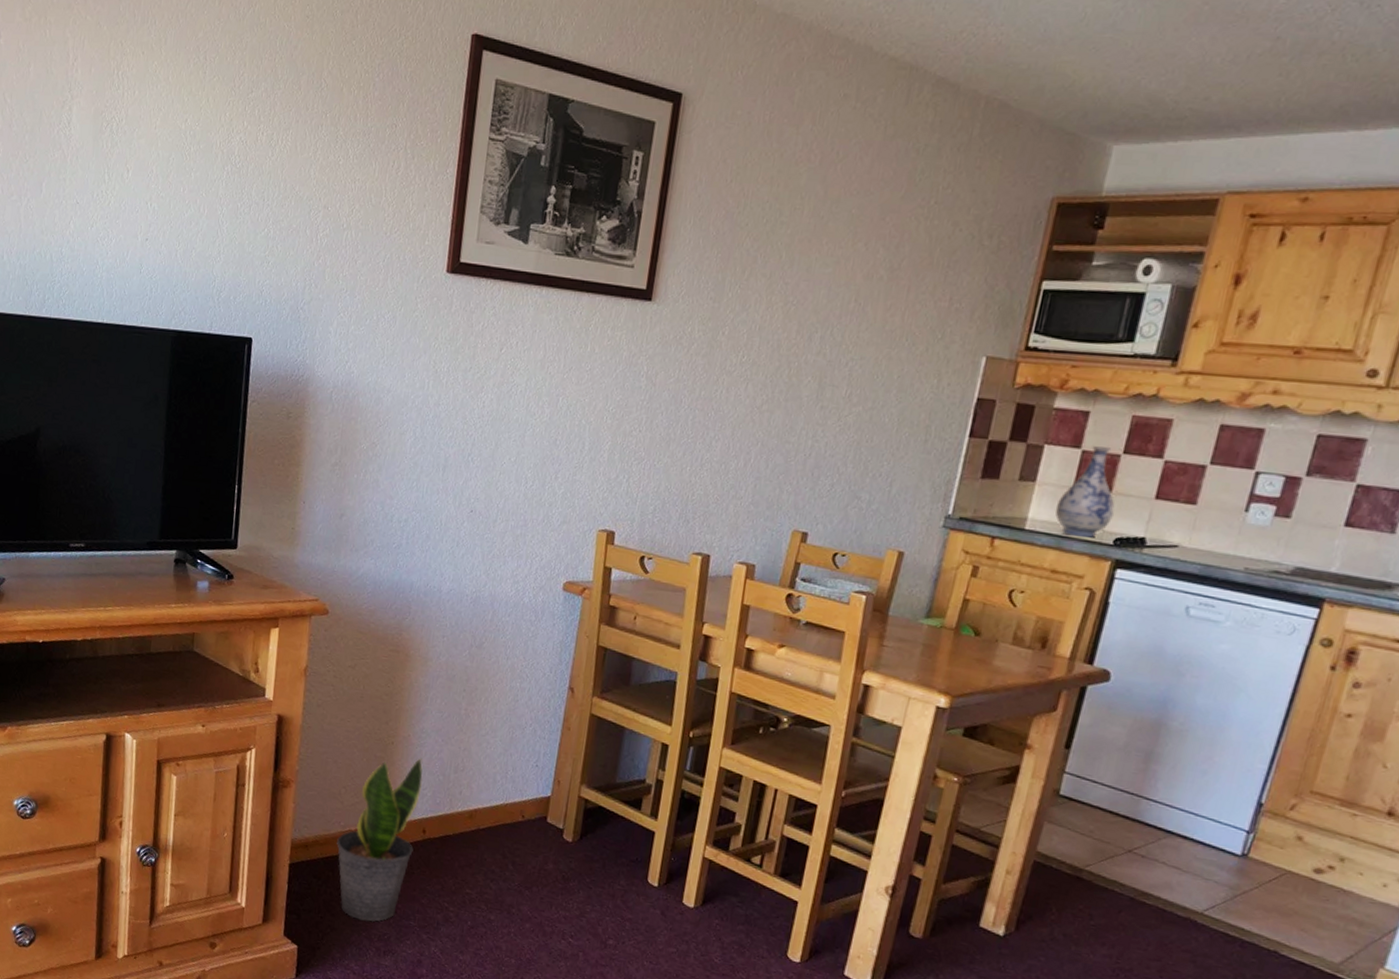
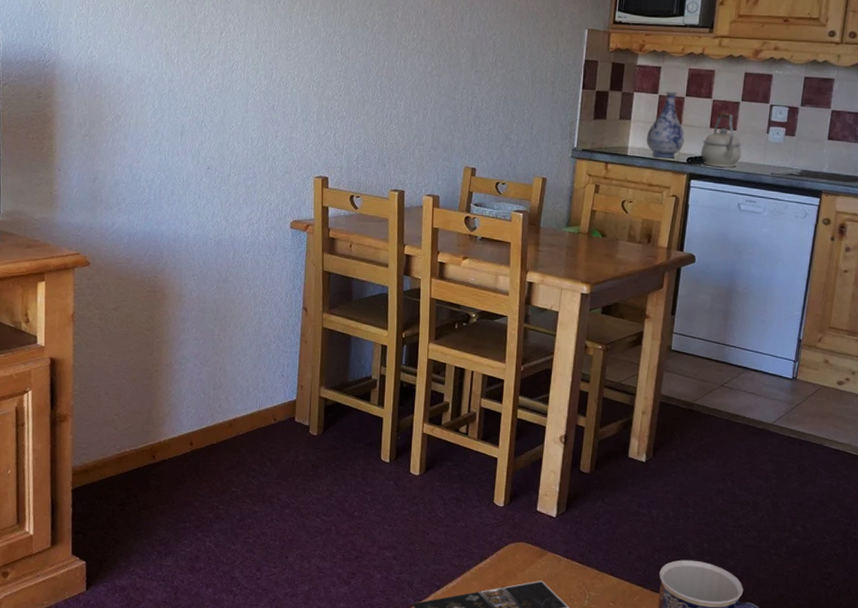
potted plant: present [336,757,423,923] -> none [114,380,186,530]
kettle: none [1135,477,1203,557] -> present [700,112,742,168]

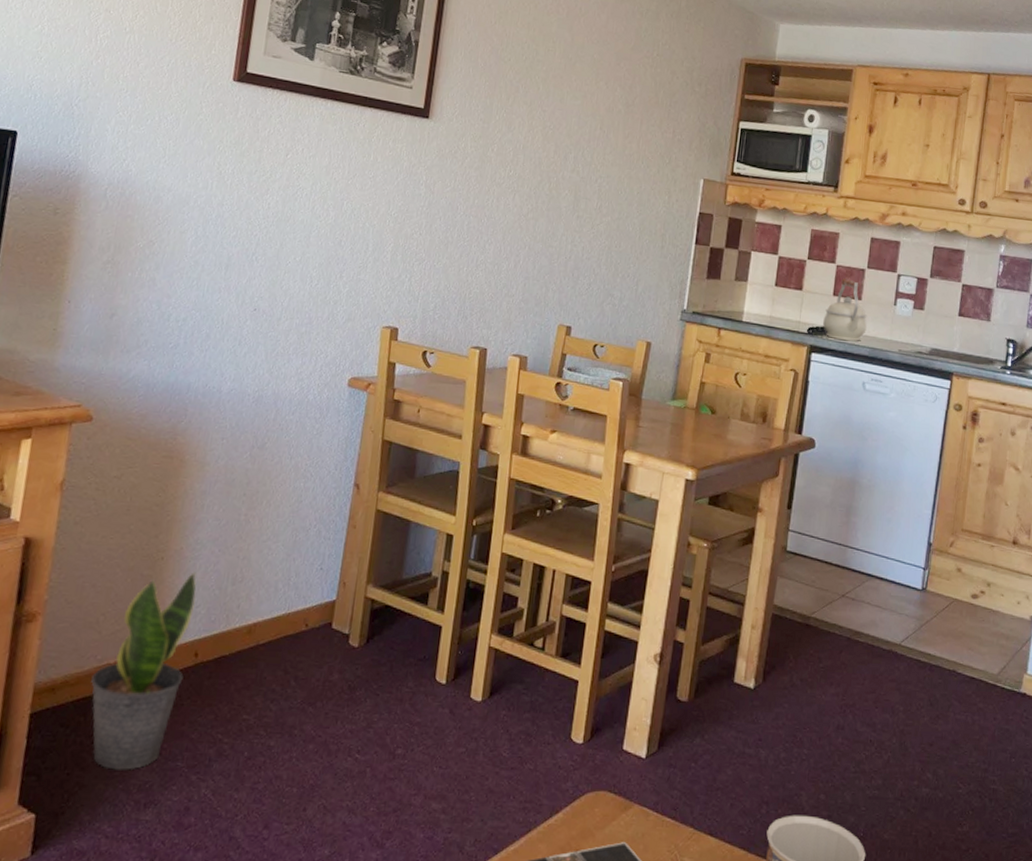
potted plant: none [114,380,186,530] -> present [91,571,197,771]
vase: present [646,92,685,159] -> none [763,253,806,328]

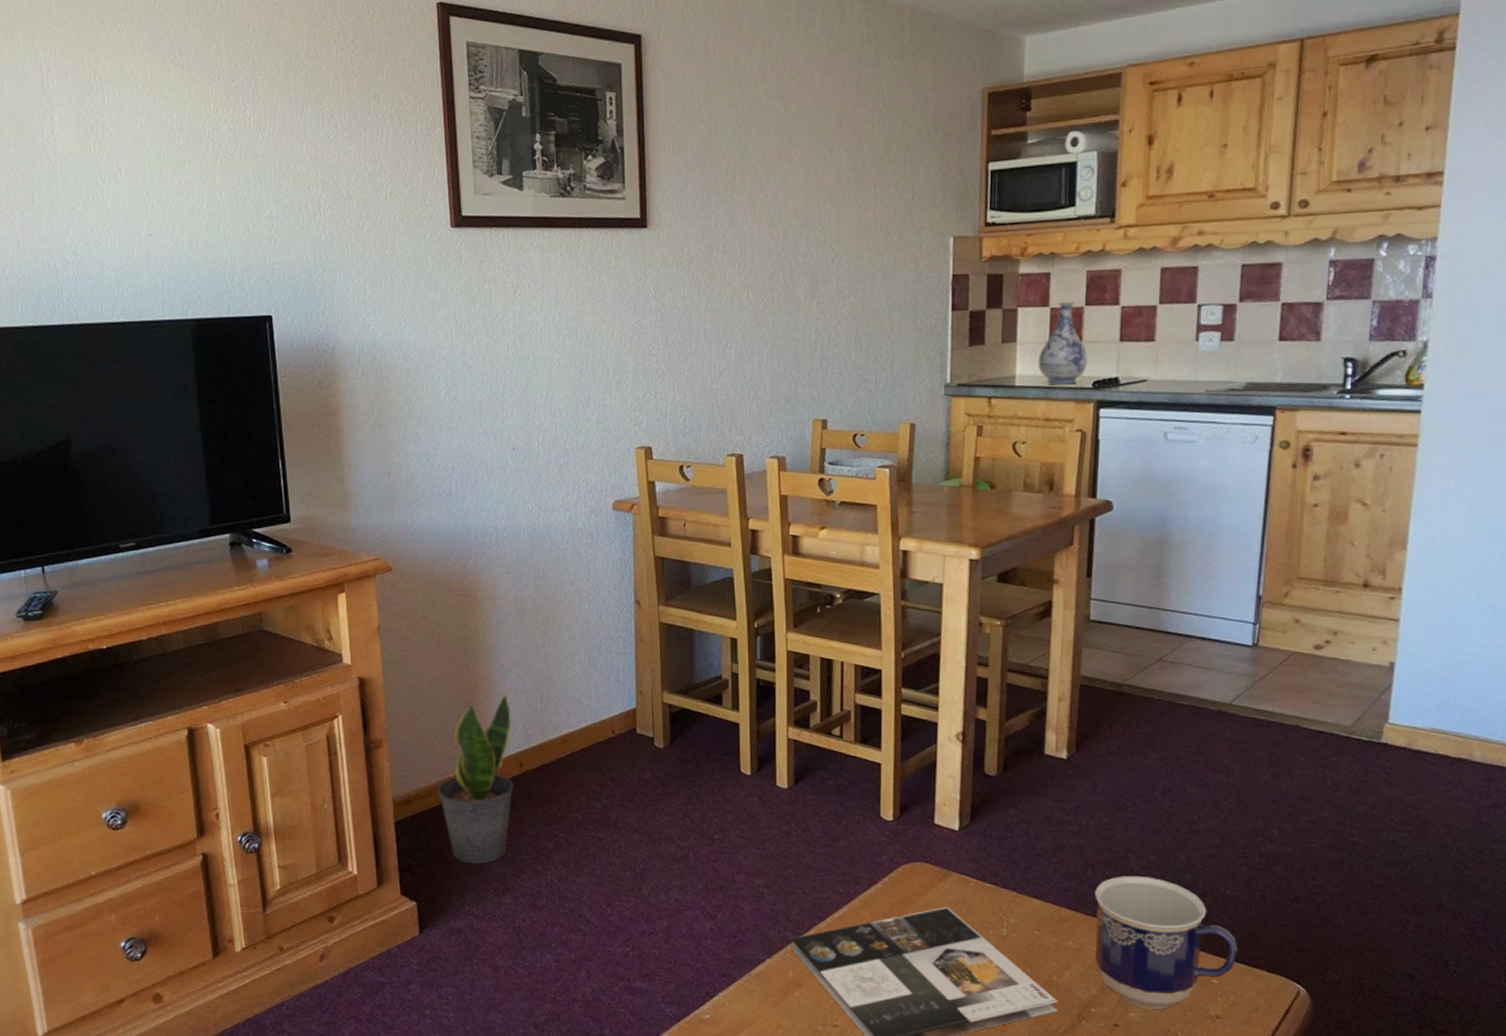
vase: none [763,253,806,328] -> present [1037,302,1088,385]
kettle: present [822,278,868,342] -> none [1109,320,1164,390]

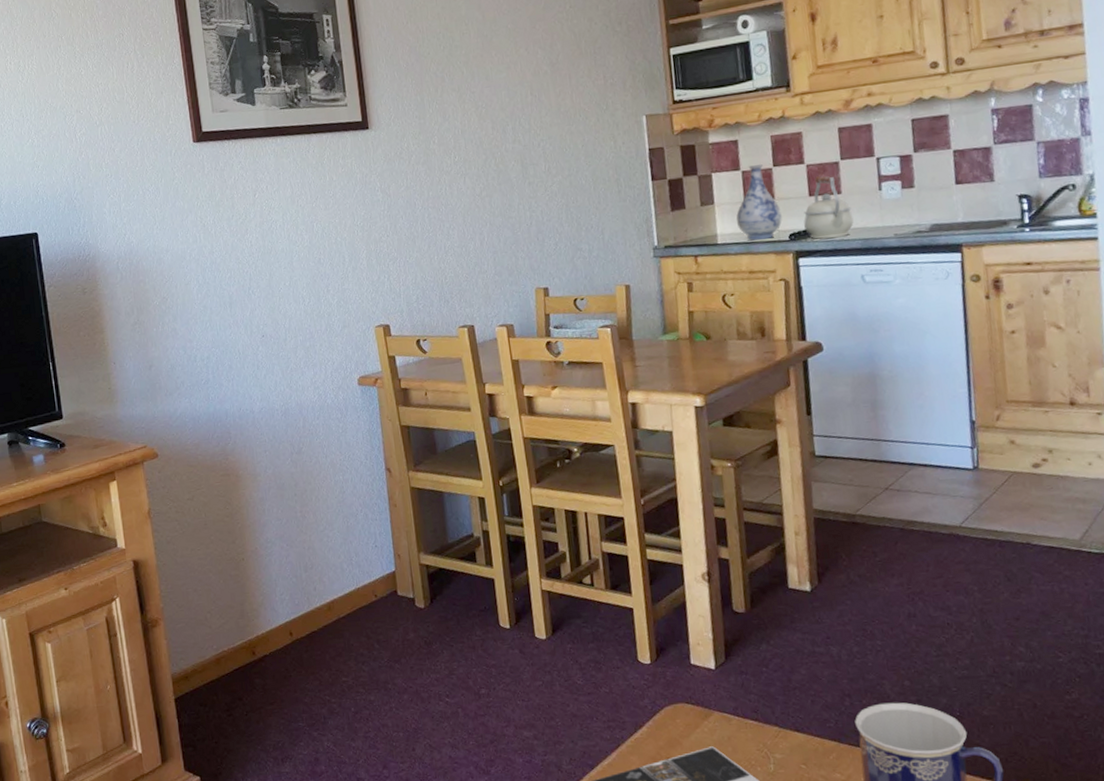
potted plant: present [438,693,514,864] -> none [213,565,286,736]
kettle: none [1109,320,1164,390] -> present [803,176,854,239]

